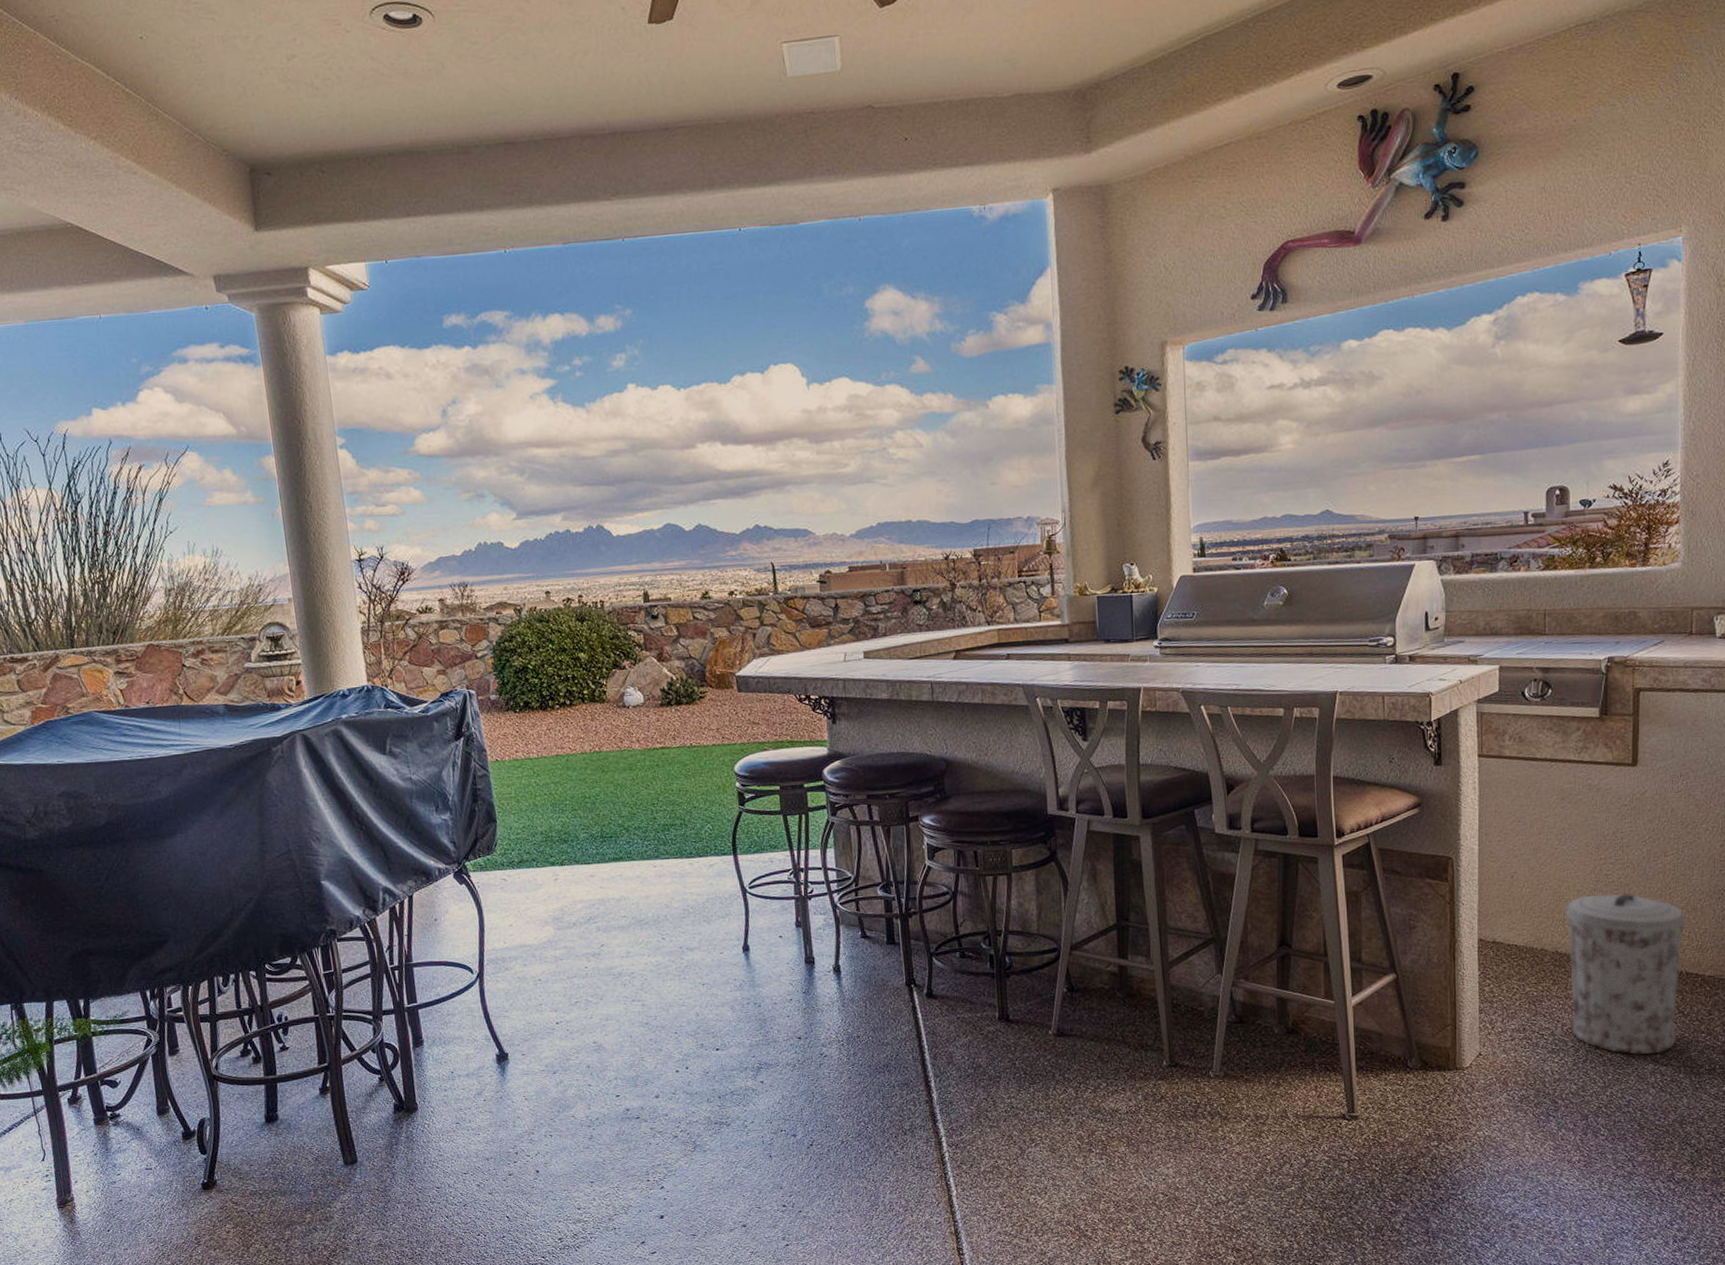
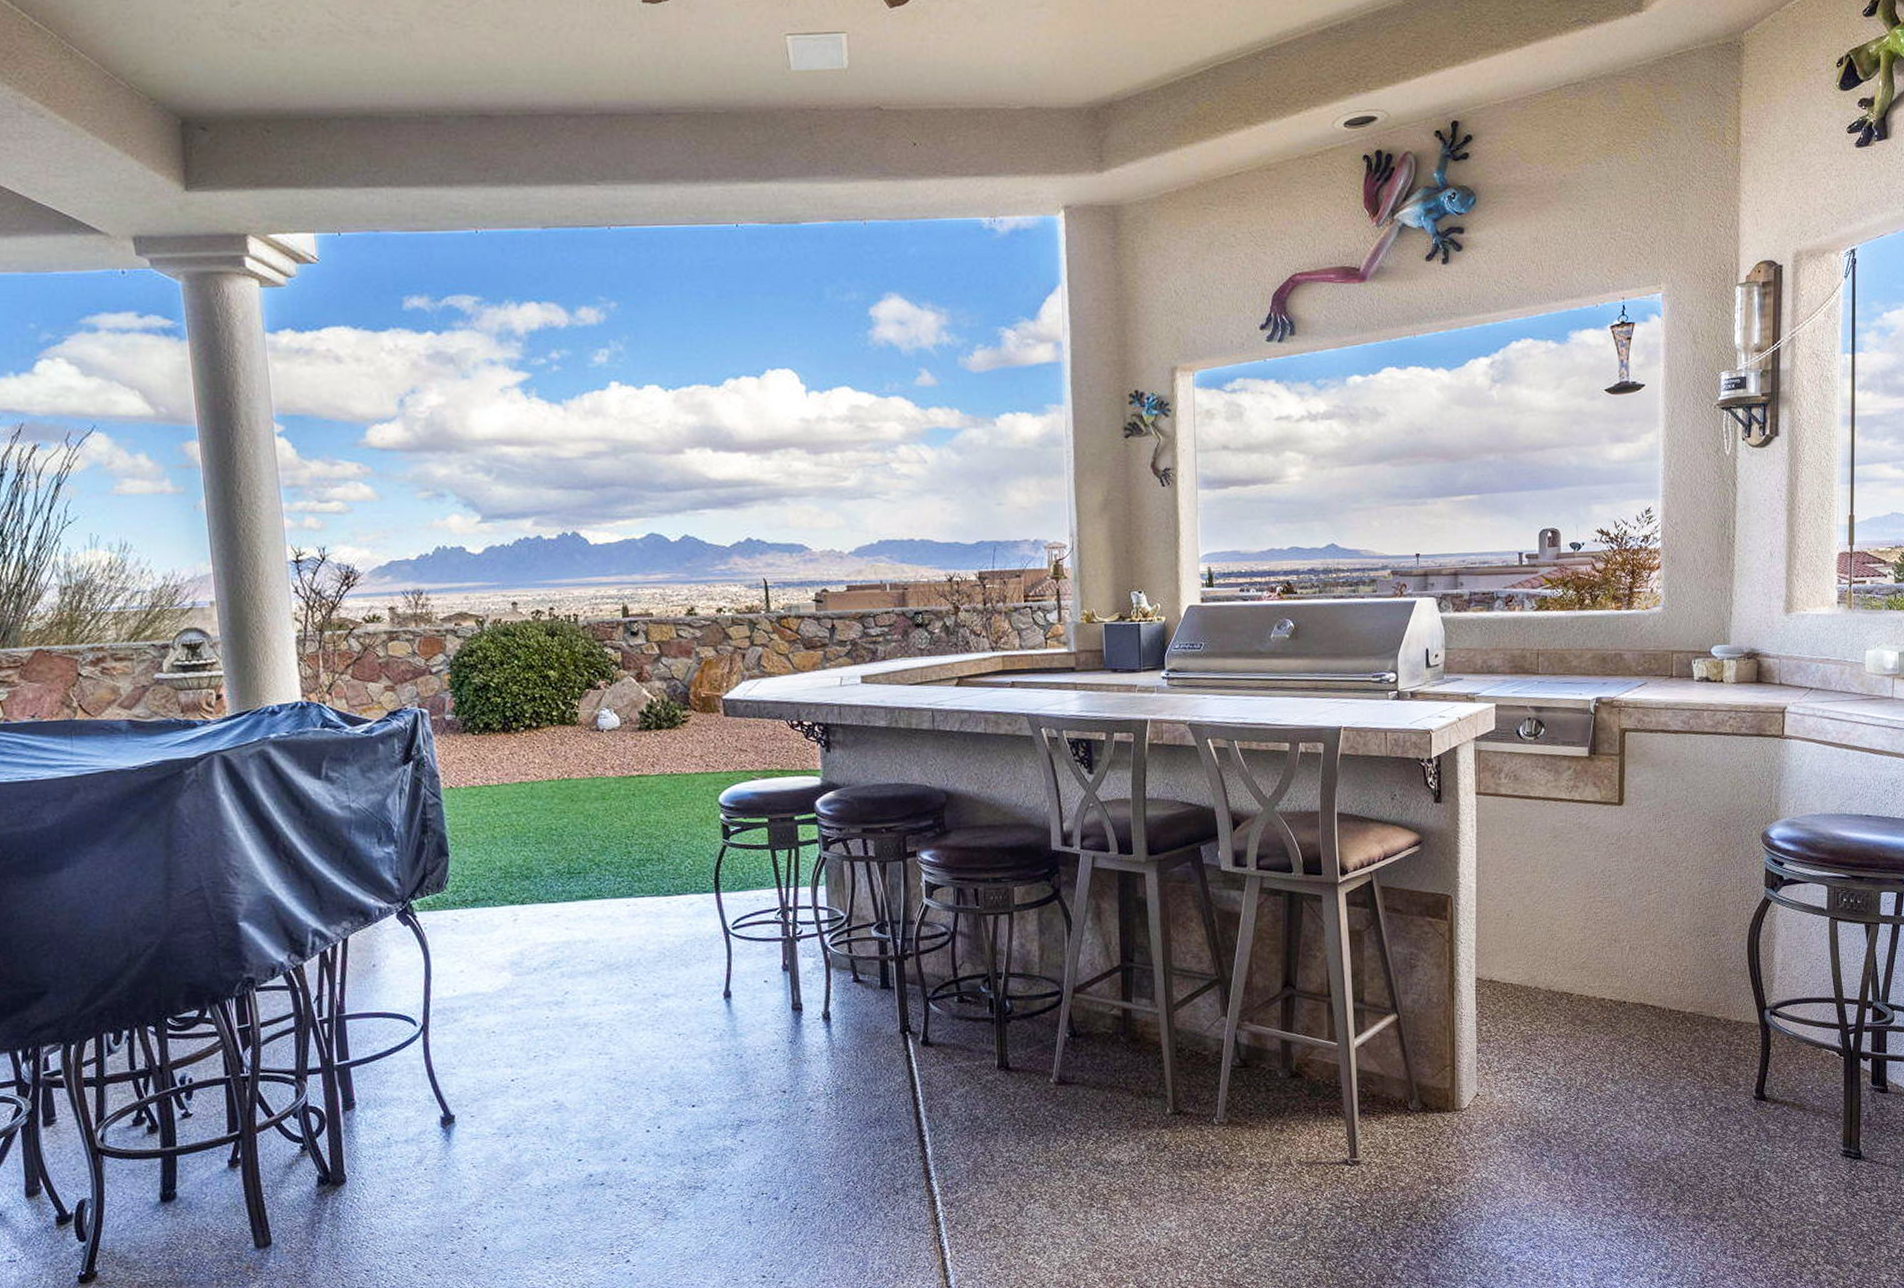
trash can: present [1566,893,1686,1055] -> none [1558,931,1668,1092]

